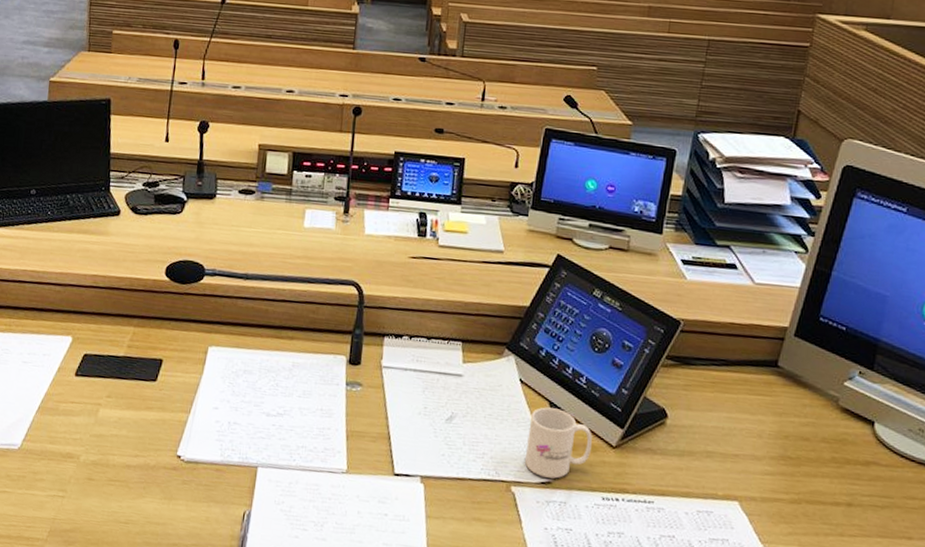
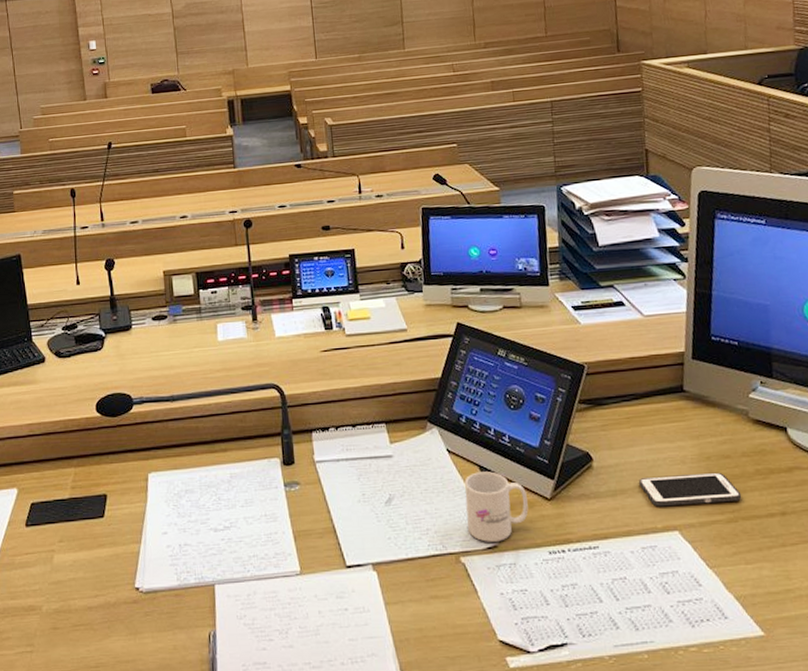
cell phone: none [709,444,812,484] -> present [639,472,742,507]

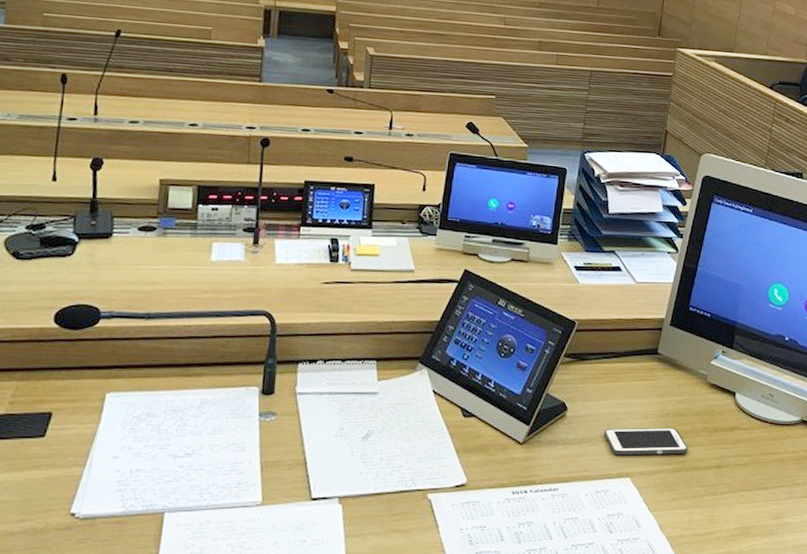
mug: present [464,471,529,542] -> none [440,414,501,481]

